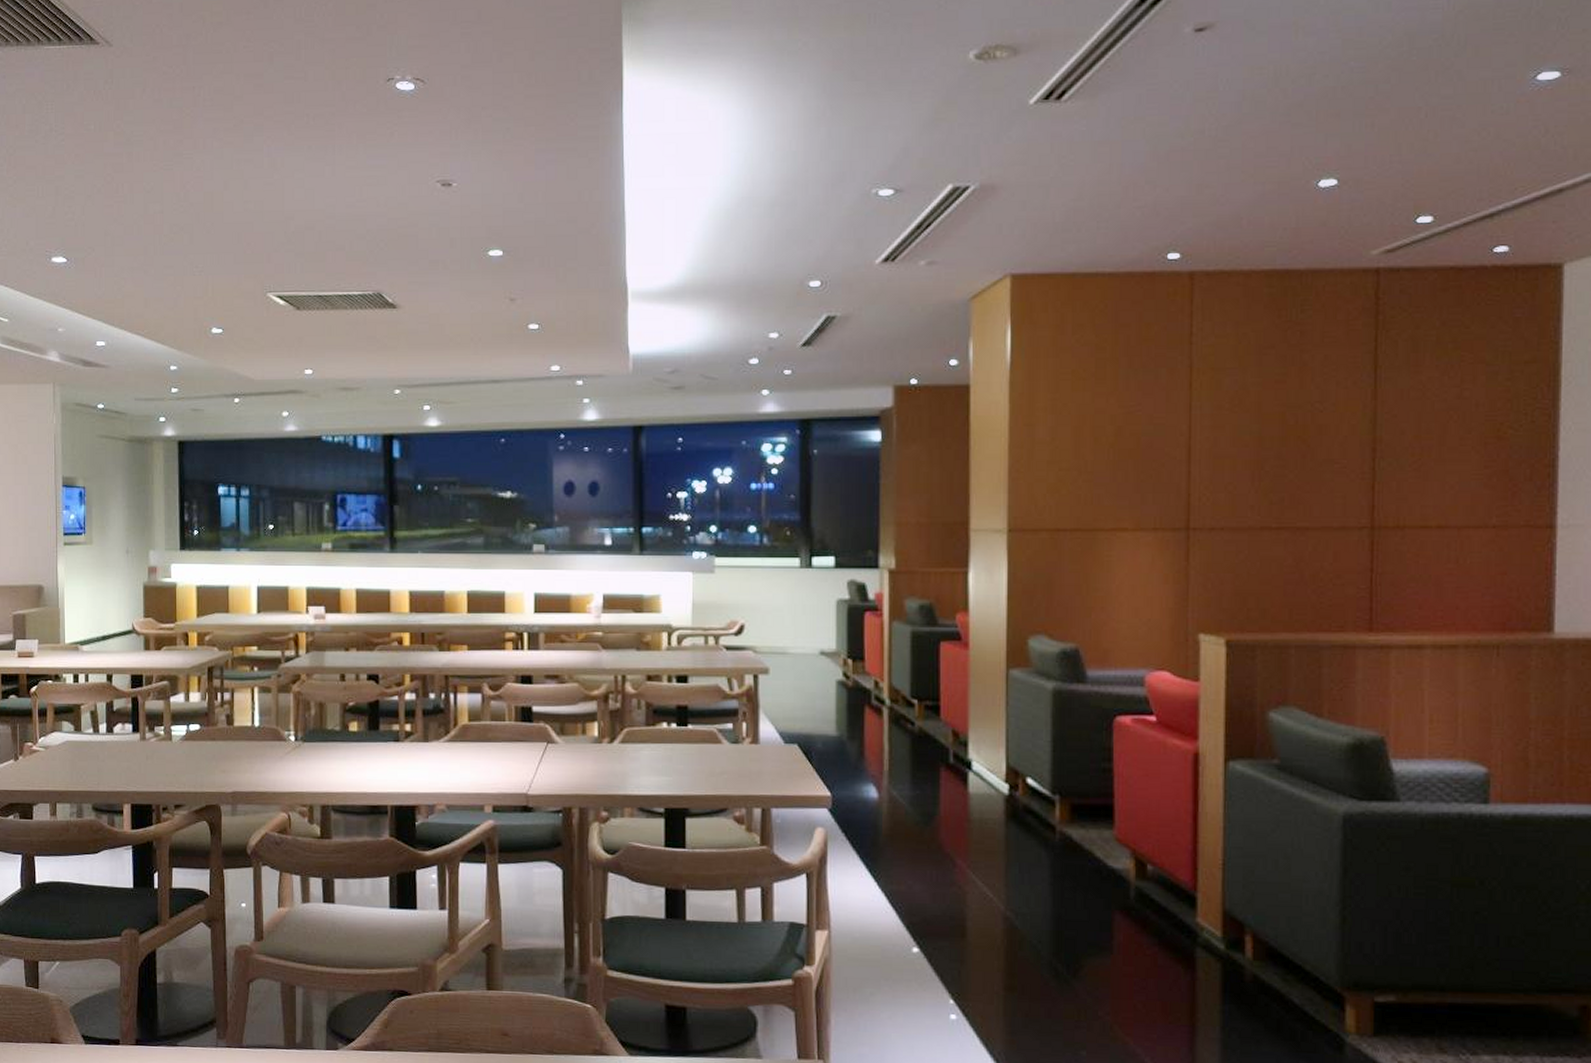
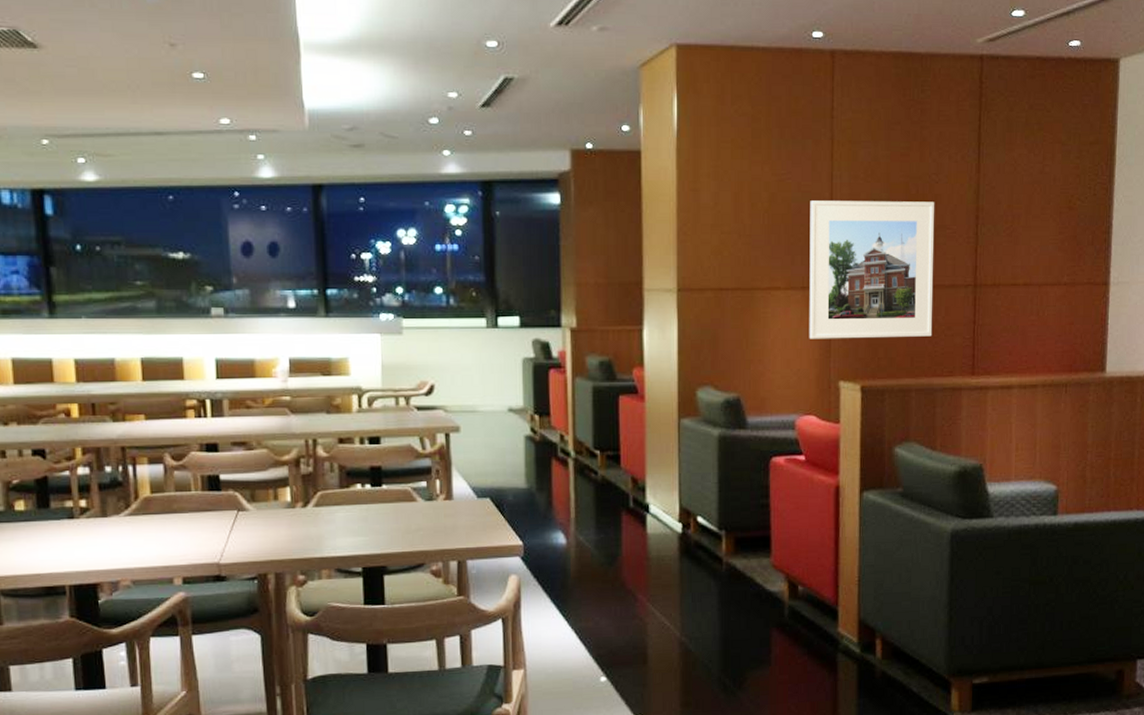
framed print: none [1162,433,1318,587] -> present [809,200,934,339]

